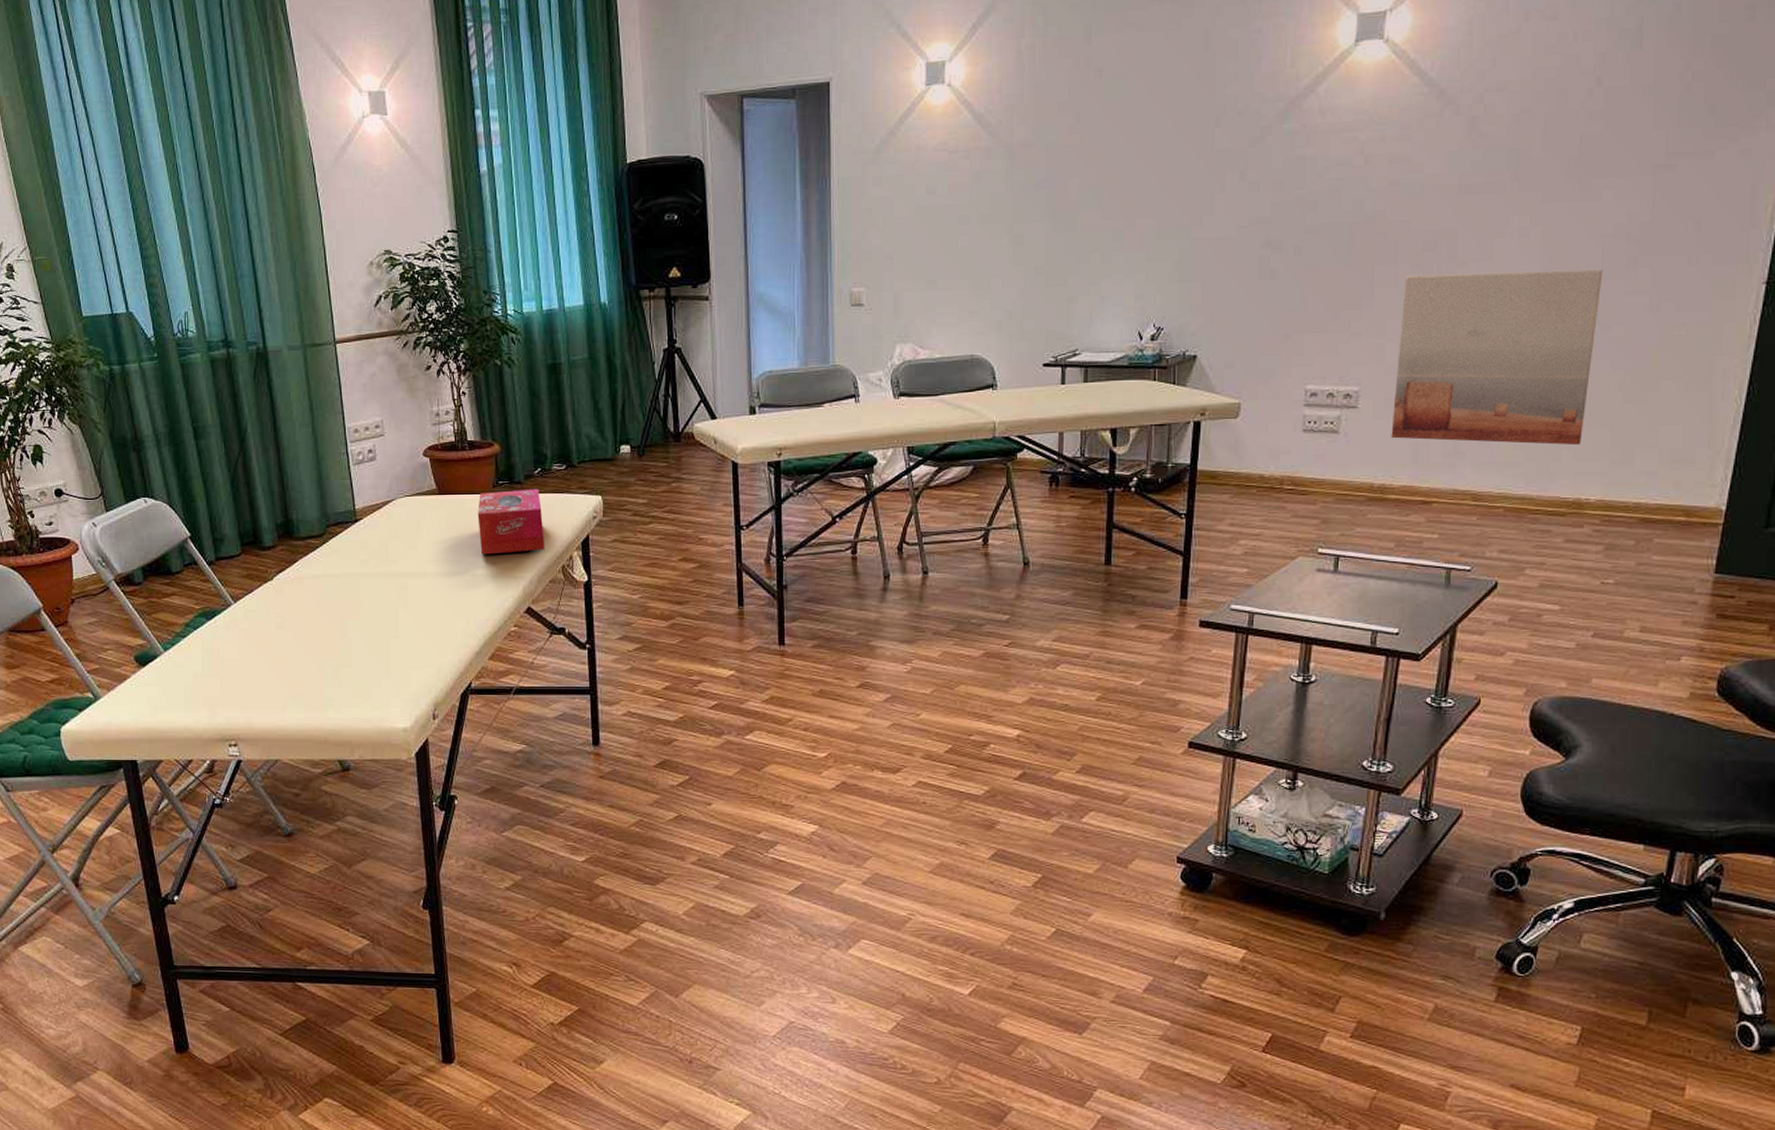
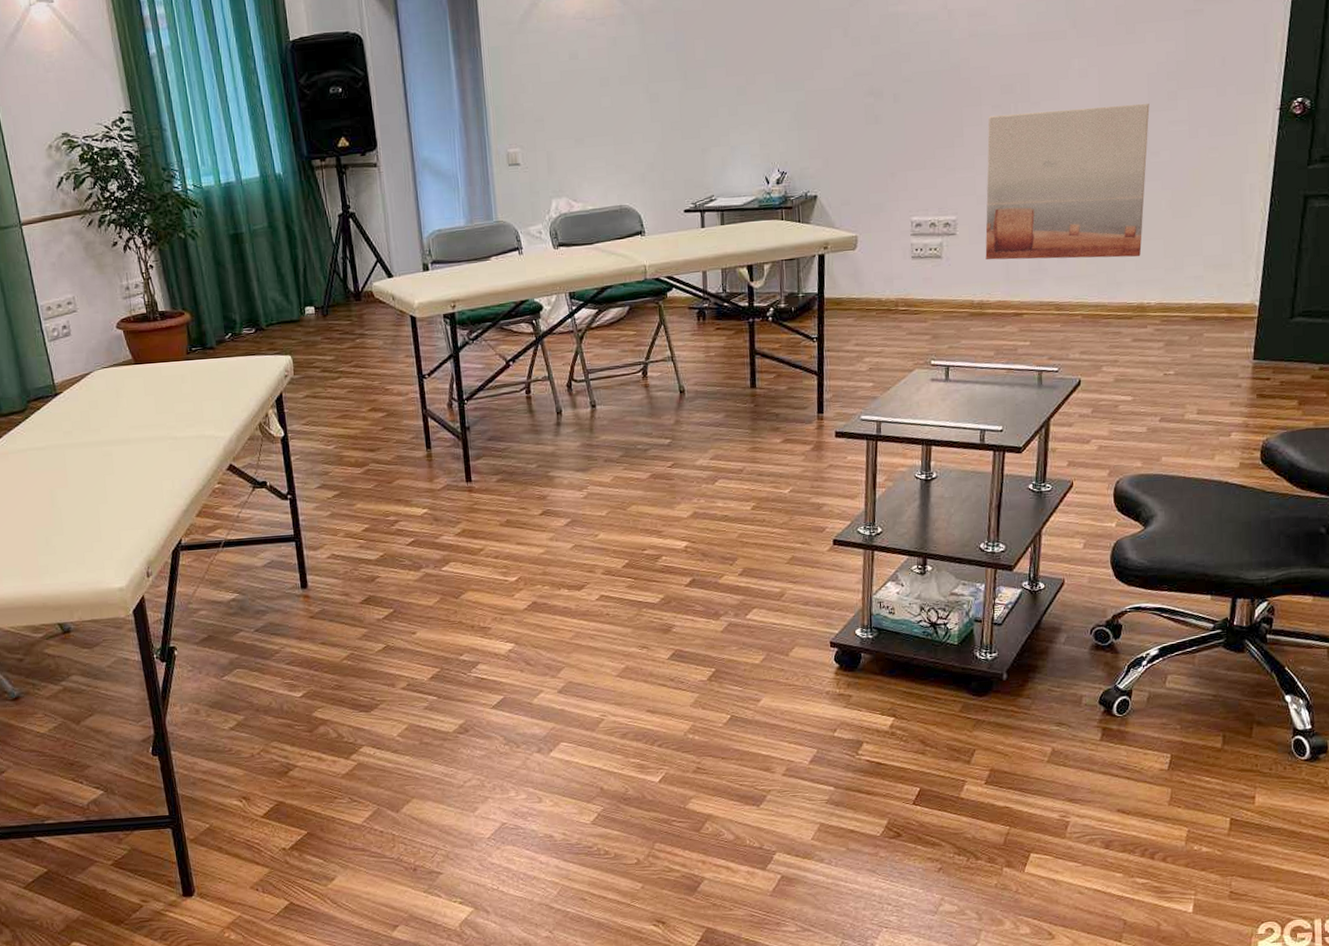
tissue box: present [477,488,544,555] -> none [174,352,241,419]

